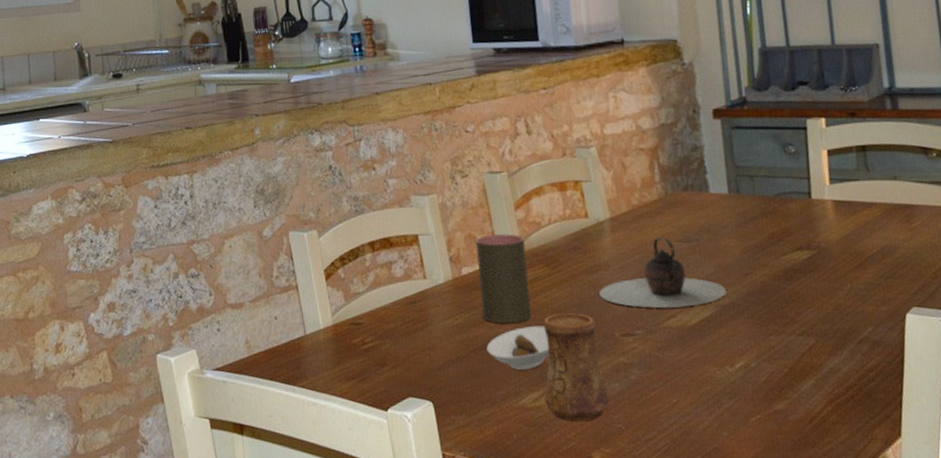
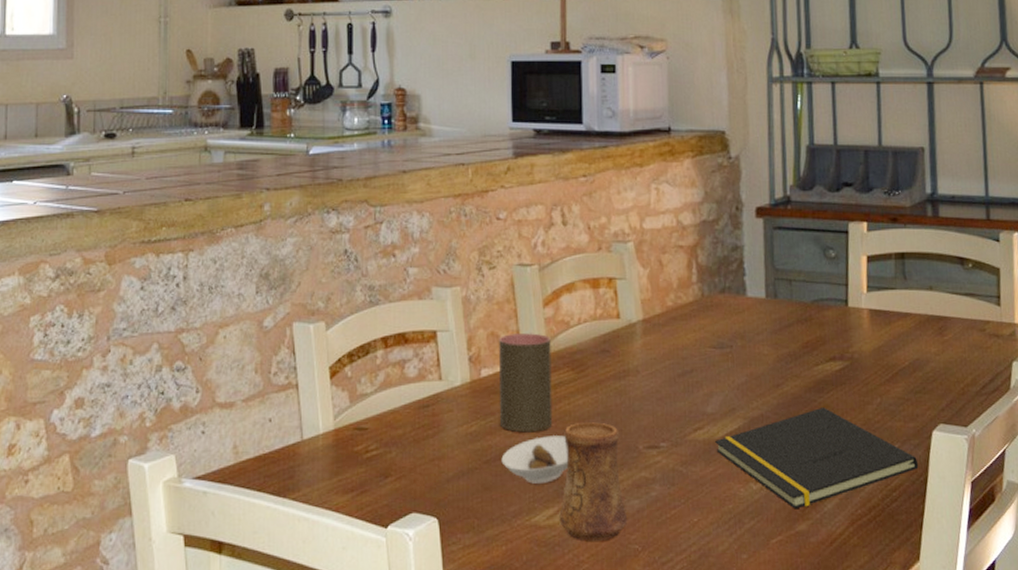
teapot: present [599,237,726,308] -> none [625,342,756,419]
notepad: none [687,294,894,390] -> present [714,408,919,509]

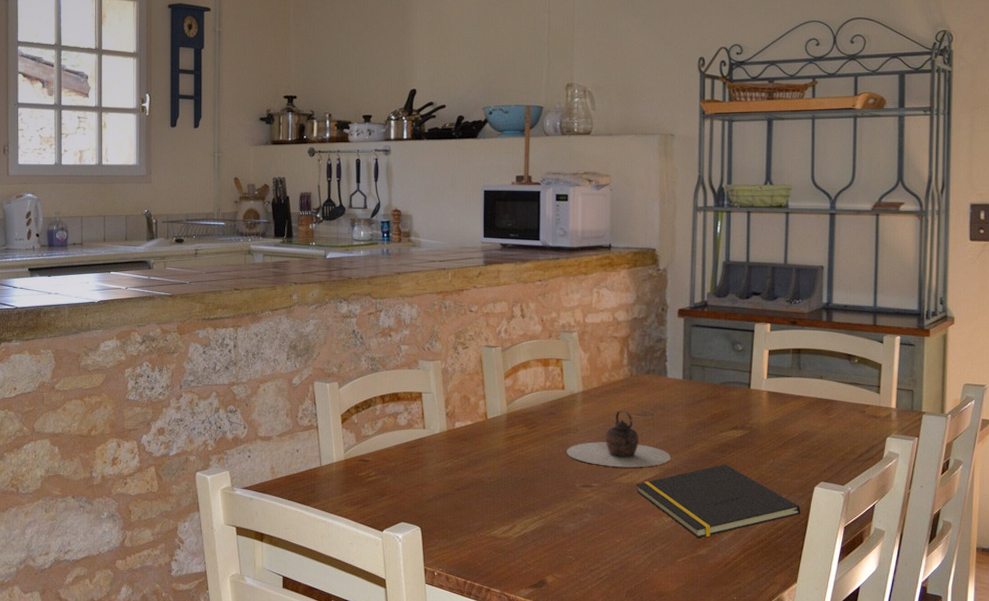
cup: present [499,333,553,433] -> none [468,397,510,470]
saucer: present [501,435,569,484] -> none [469,473,521,507]
cup: present [559,421,628,541] -> none [512,464,565,551]
teapot: none [625,342,756,419] -> present [566,410,671,468]

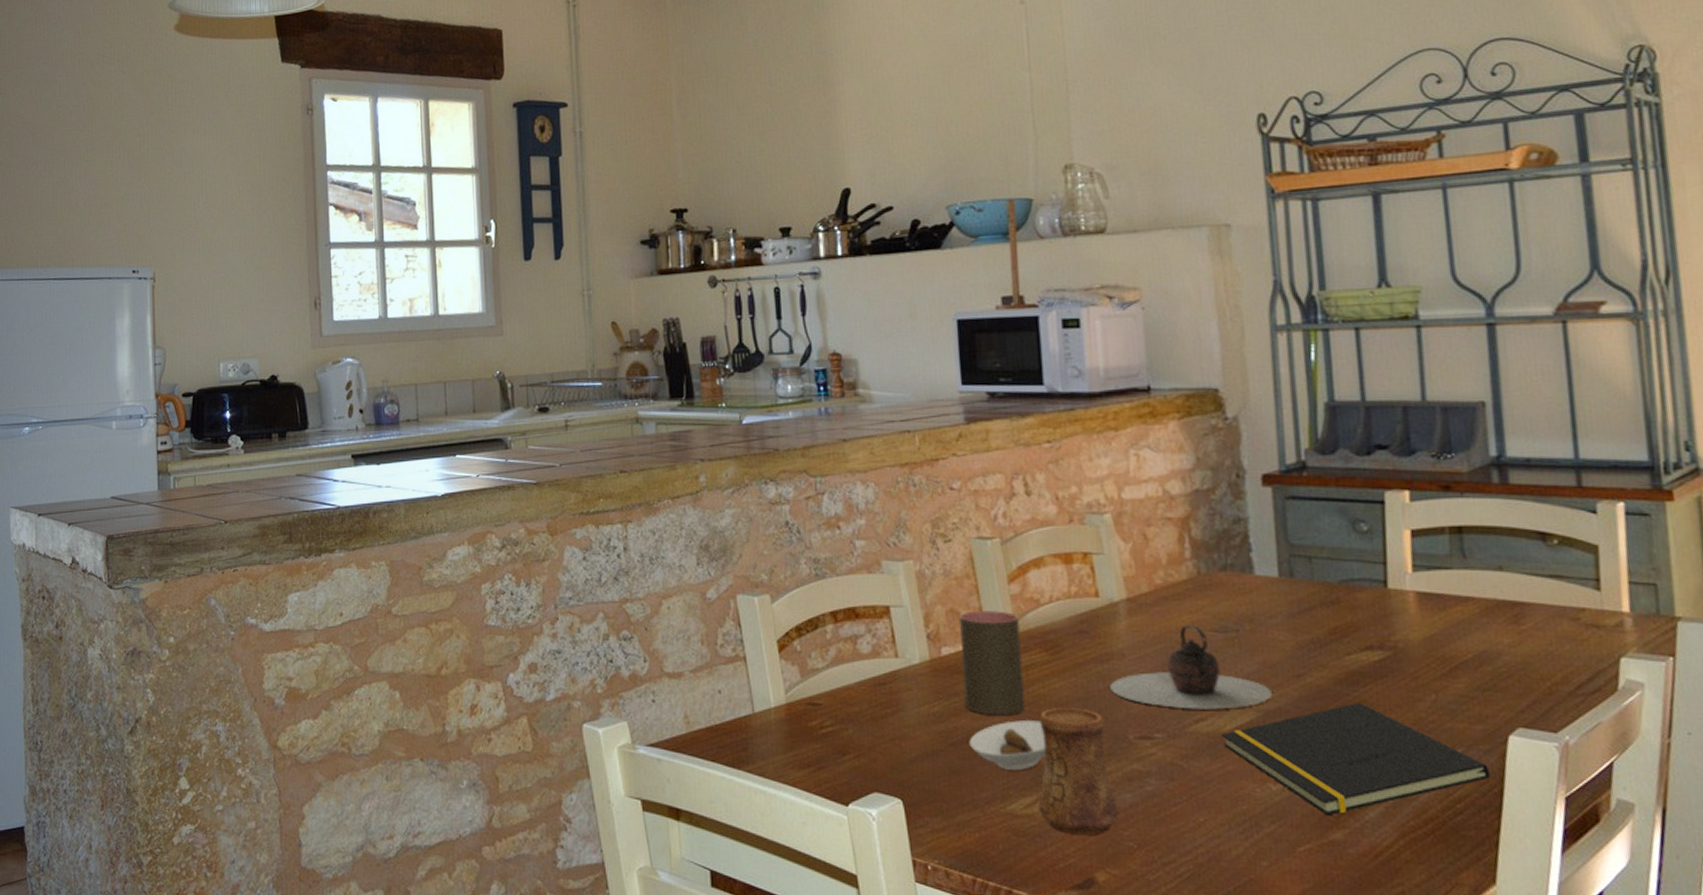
cup: none [468,397,510,470] -> present [959,611,1026,716]
saucer: none [469,473,521,507] -> present [969,720,1046,770]
cup: none [512,464,565,551] -> present [1038,707,1120,835]

